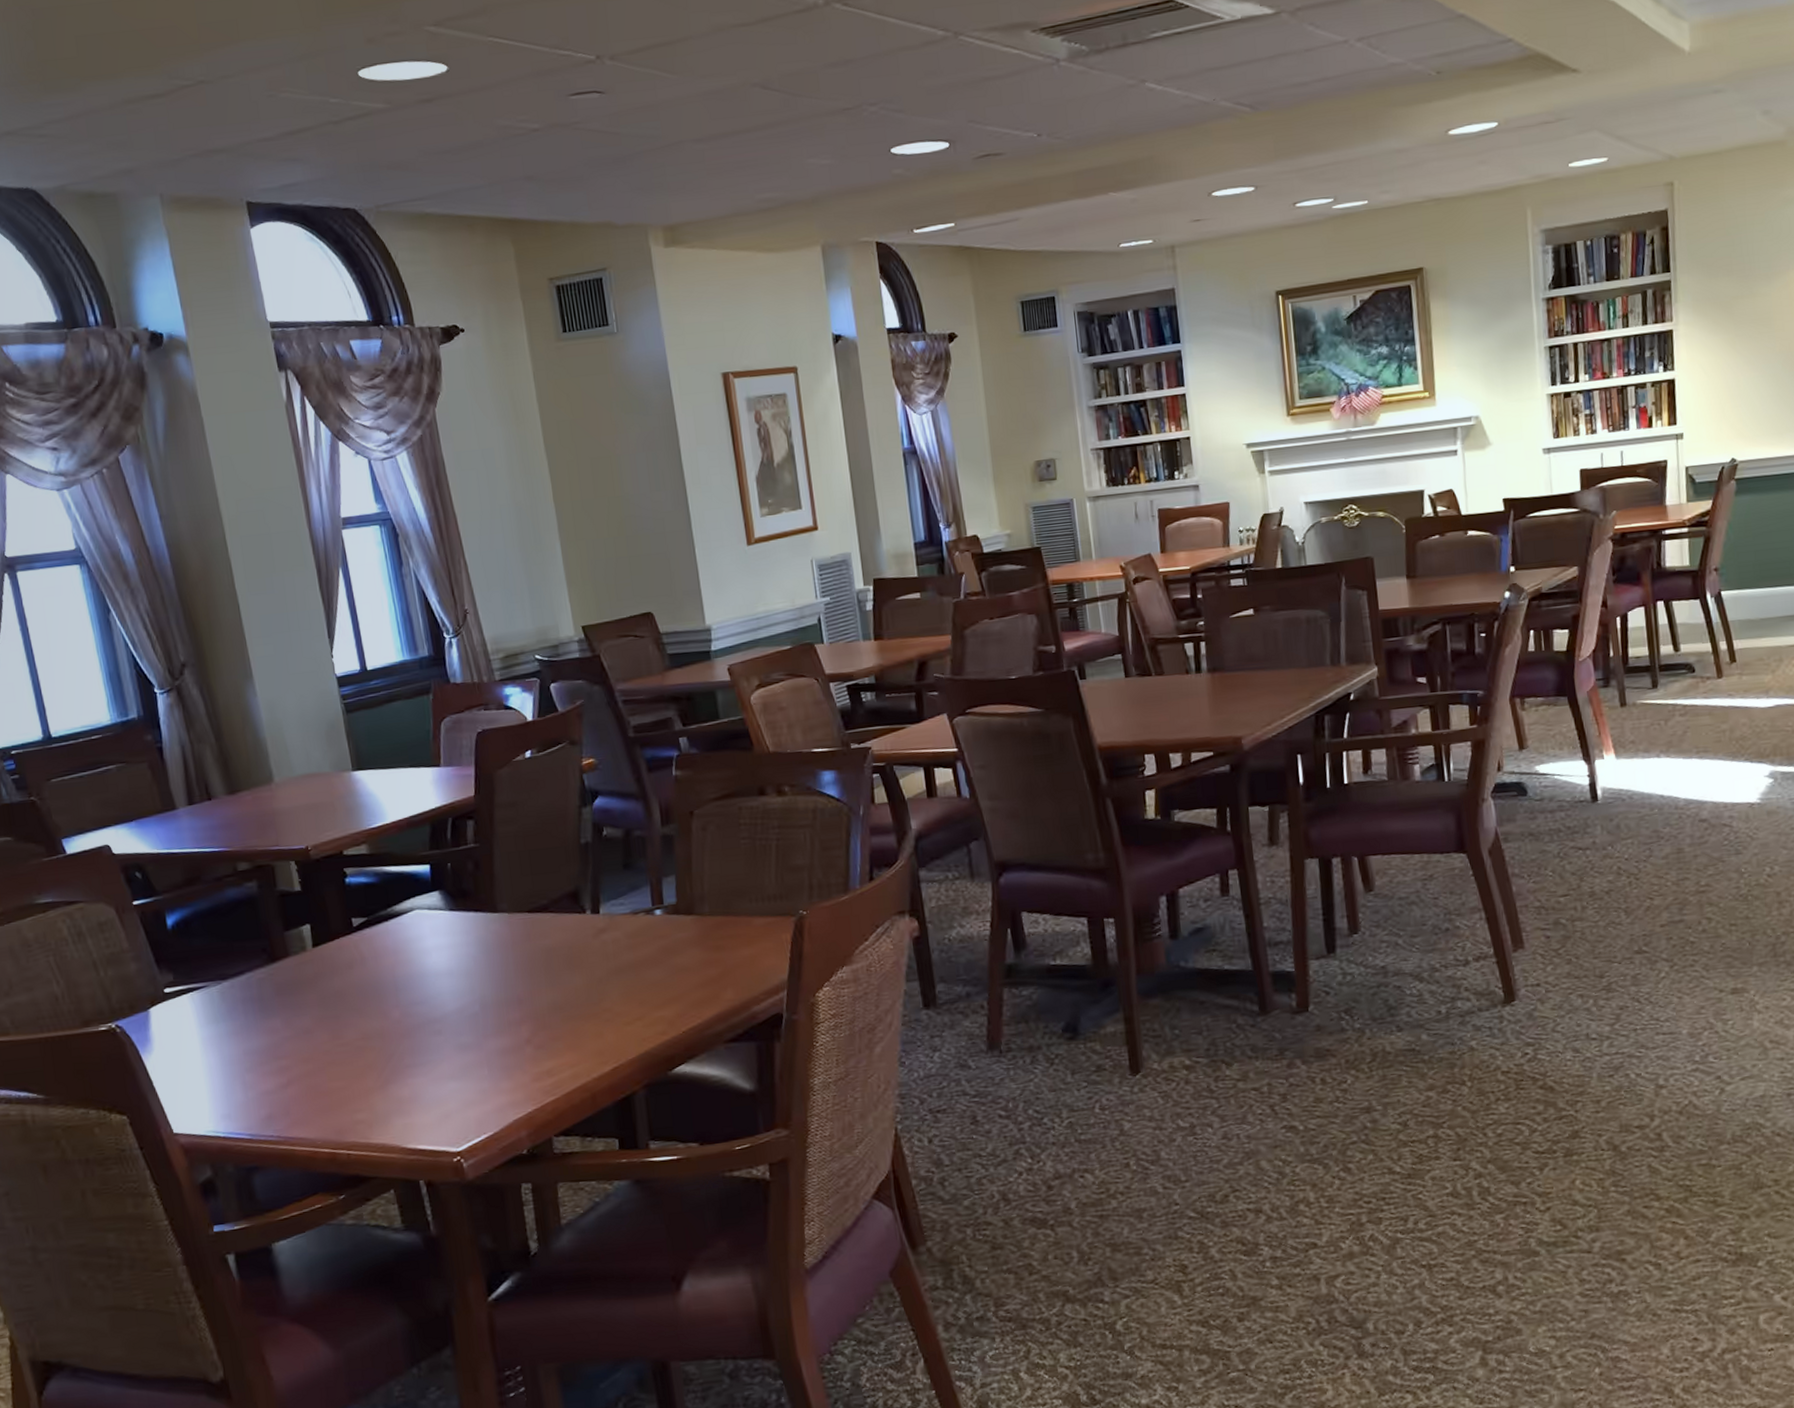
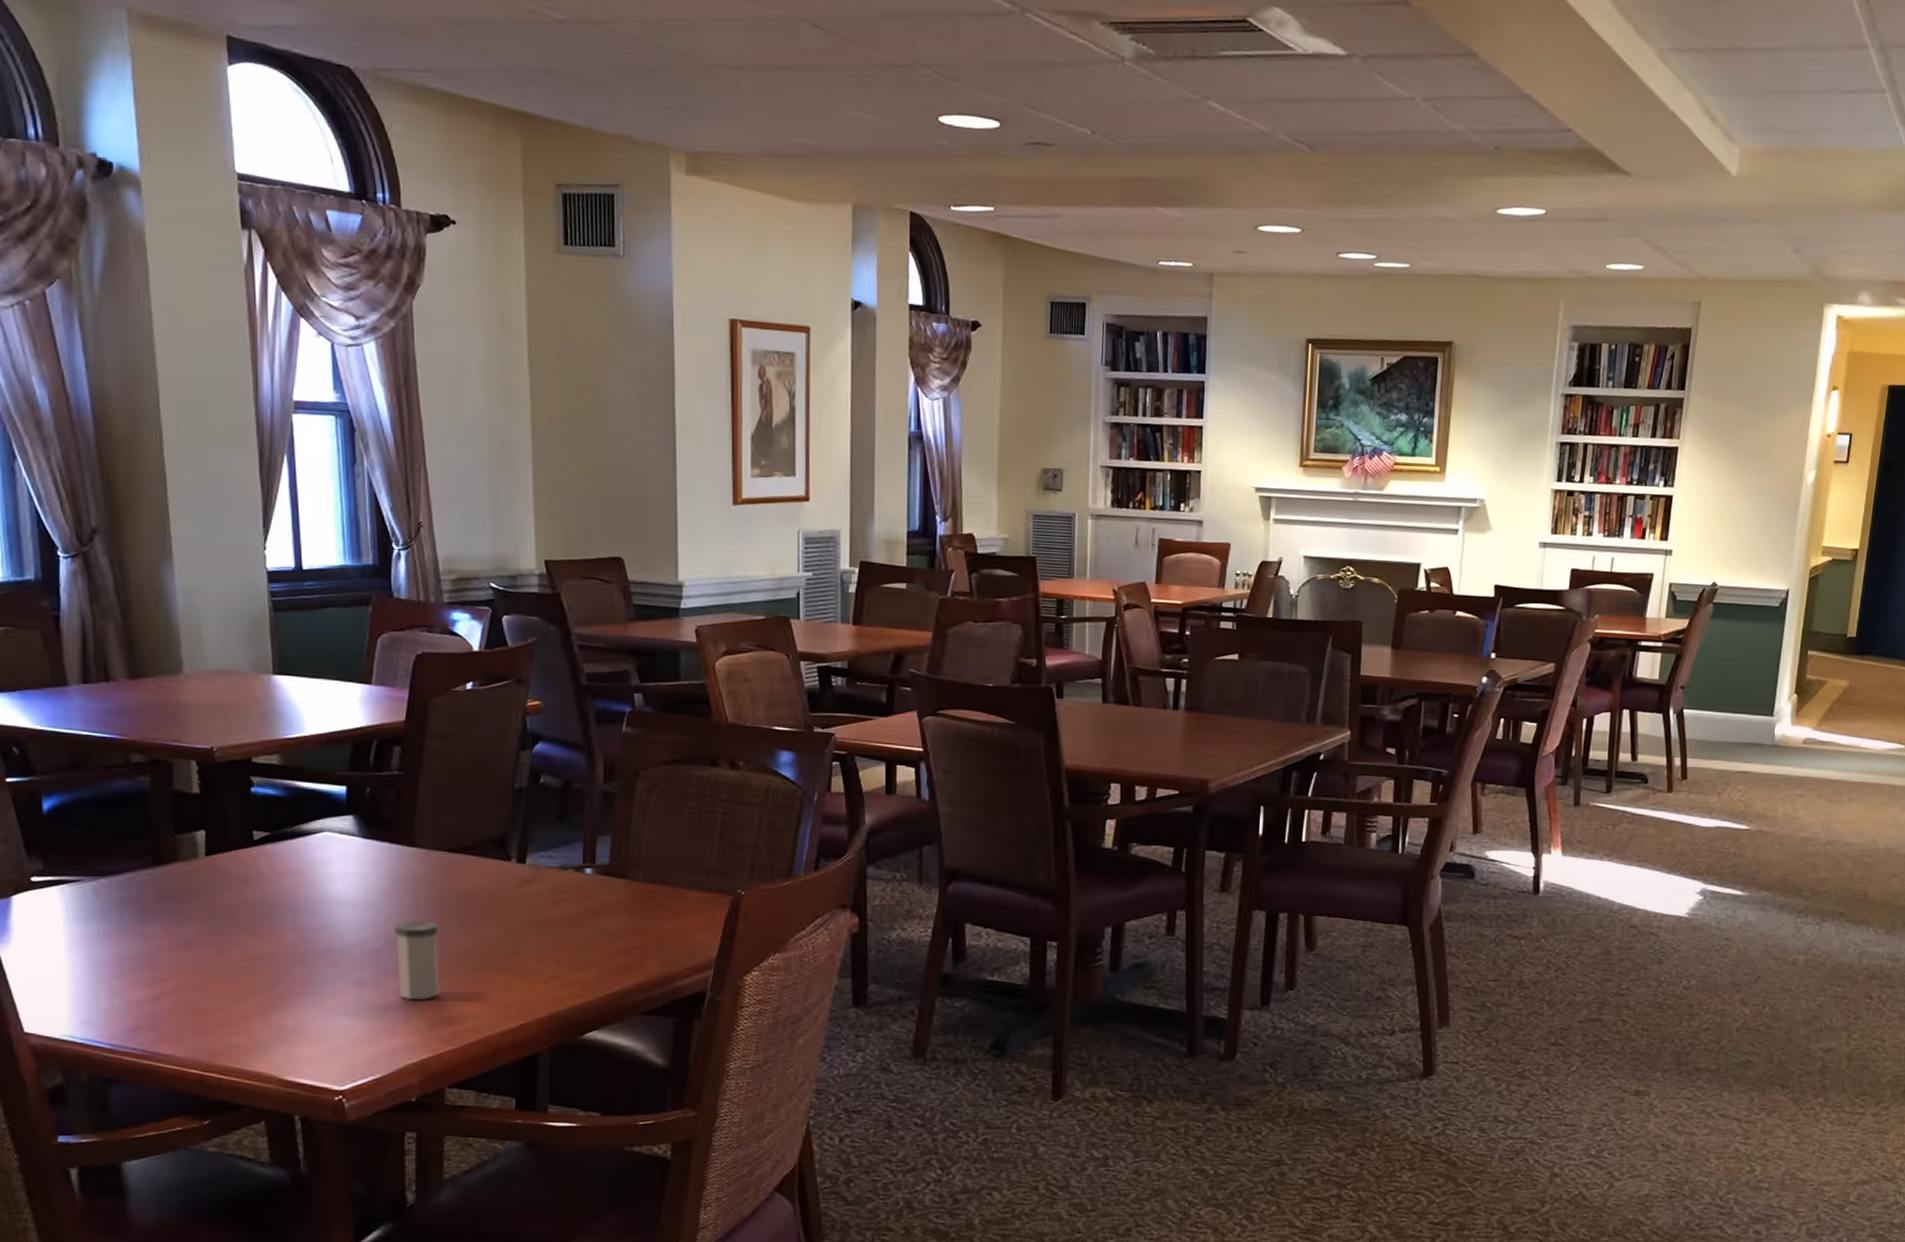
salt shaker: none [487,980,536,1057] -> present [393,920,440,1001]

